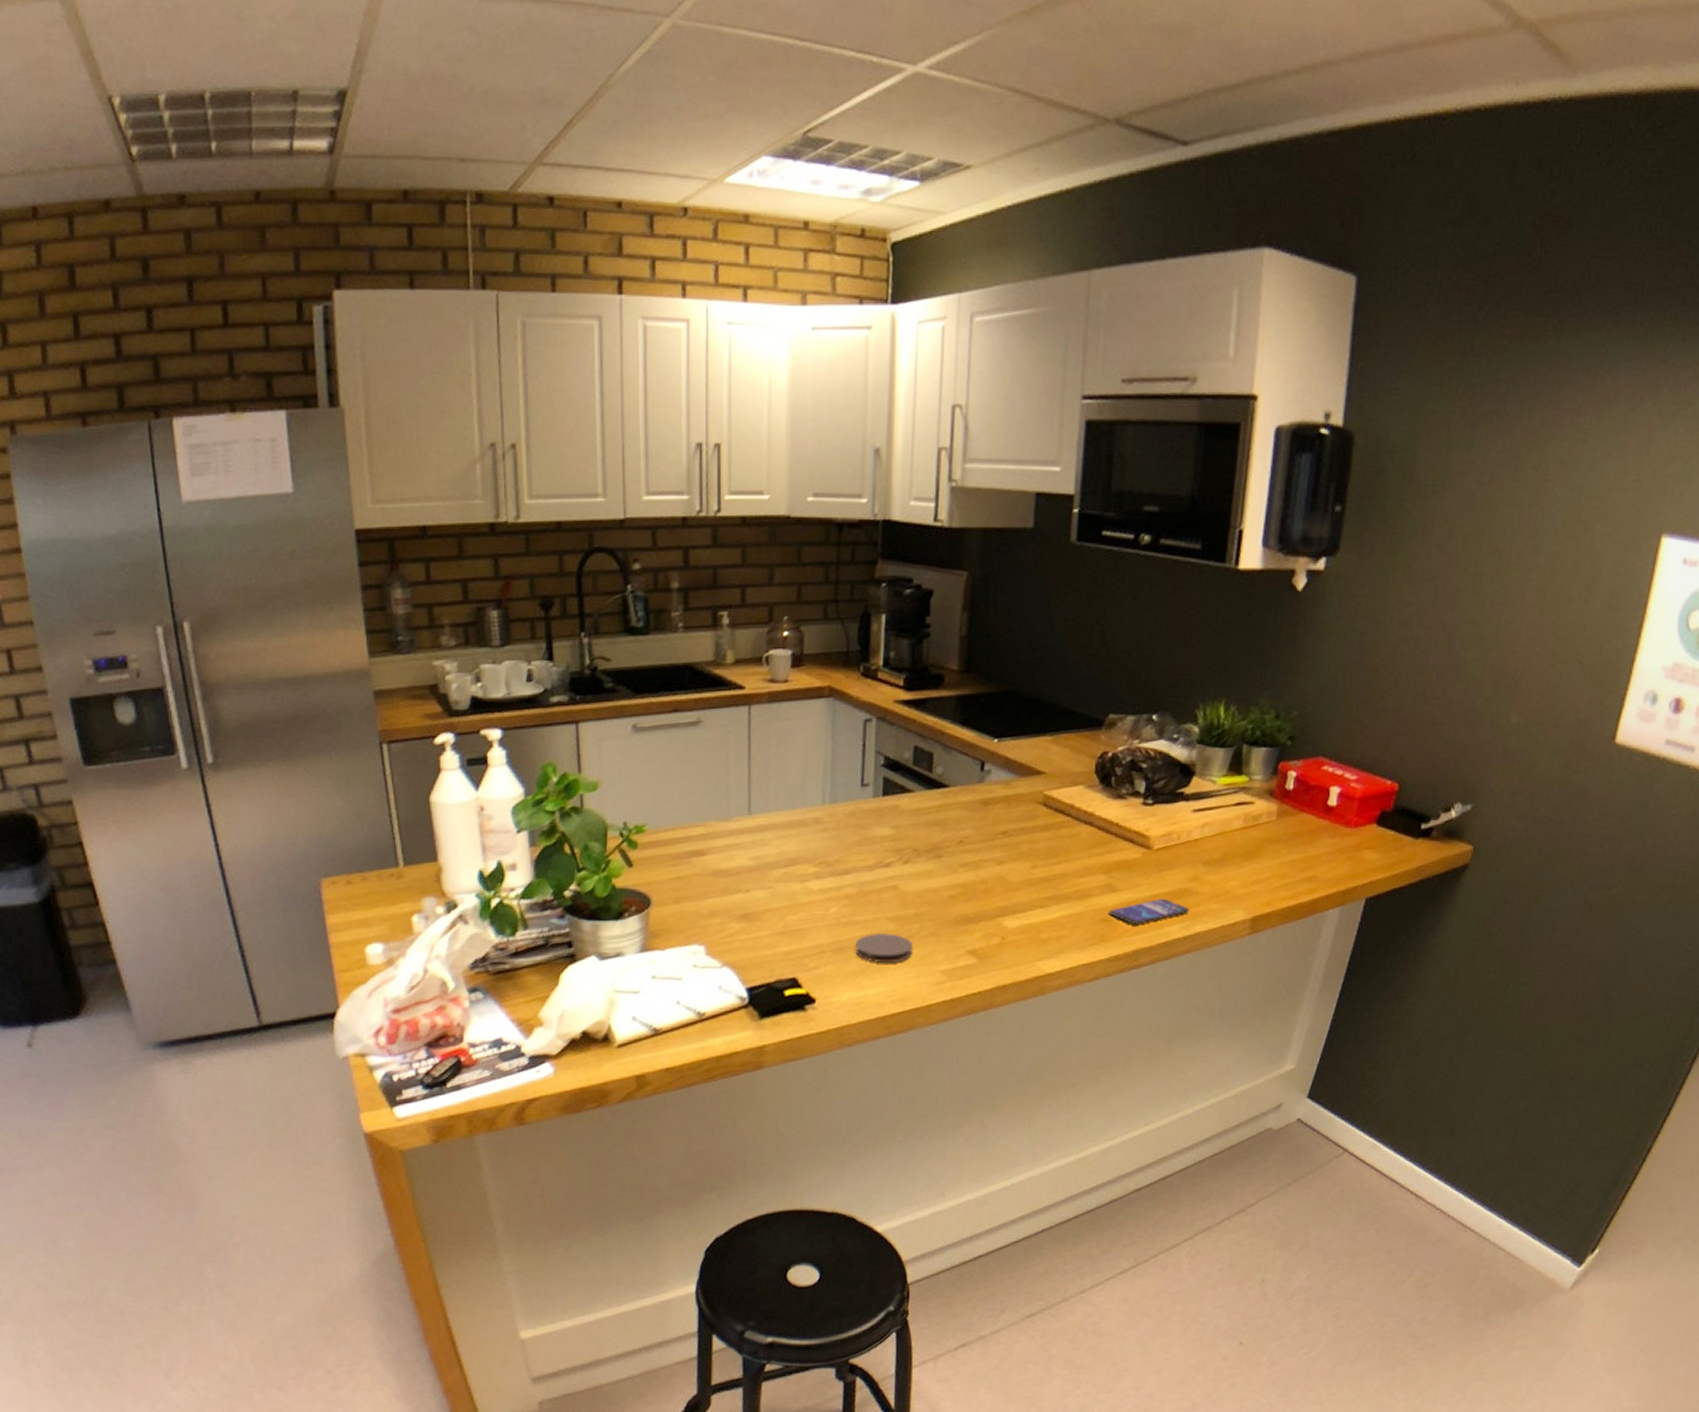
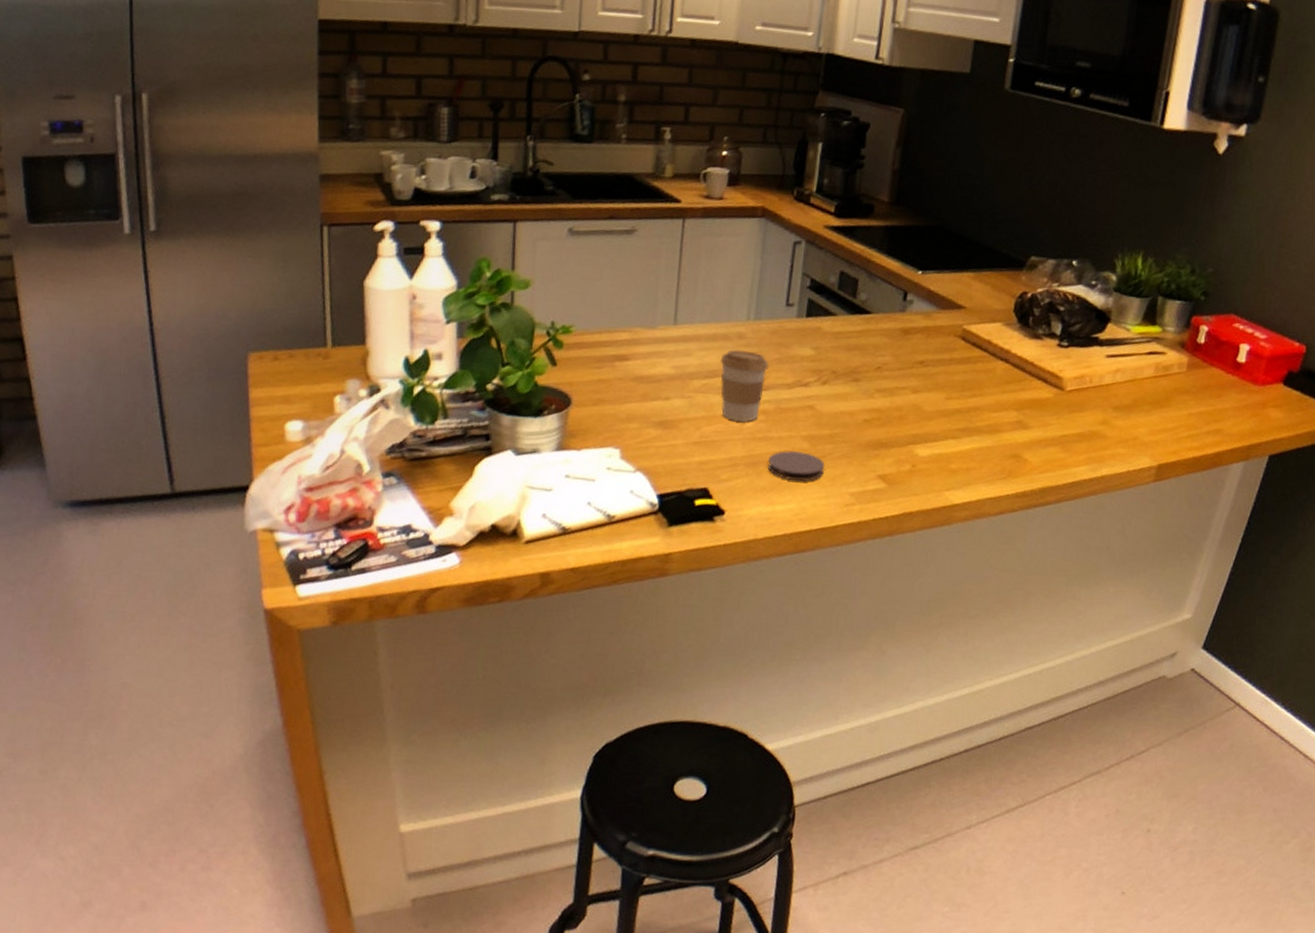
coffee cup: none [799,836,848,909] -> present [720,349,769,423]
smartphone: present [1109,898,1190,924] -> none [1018,439,1098,463]

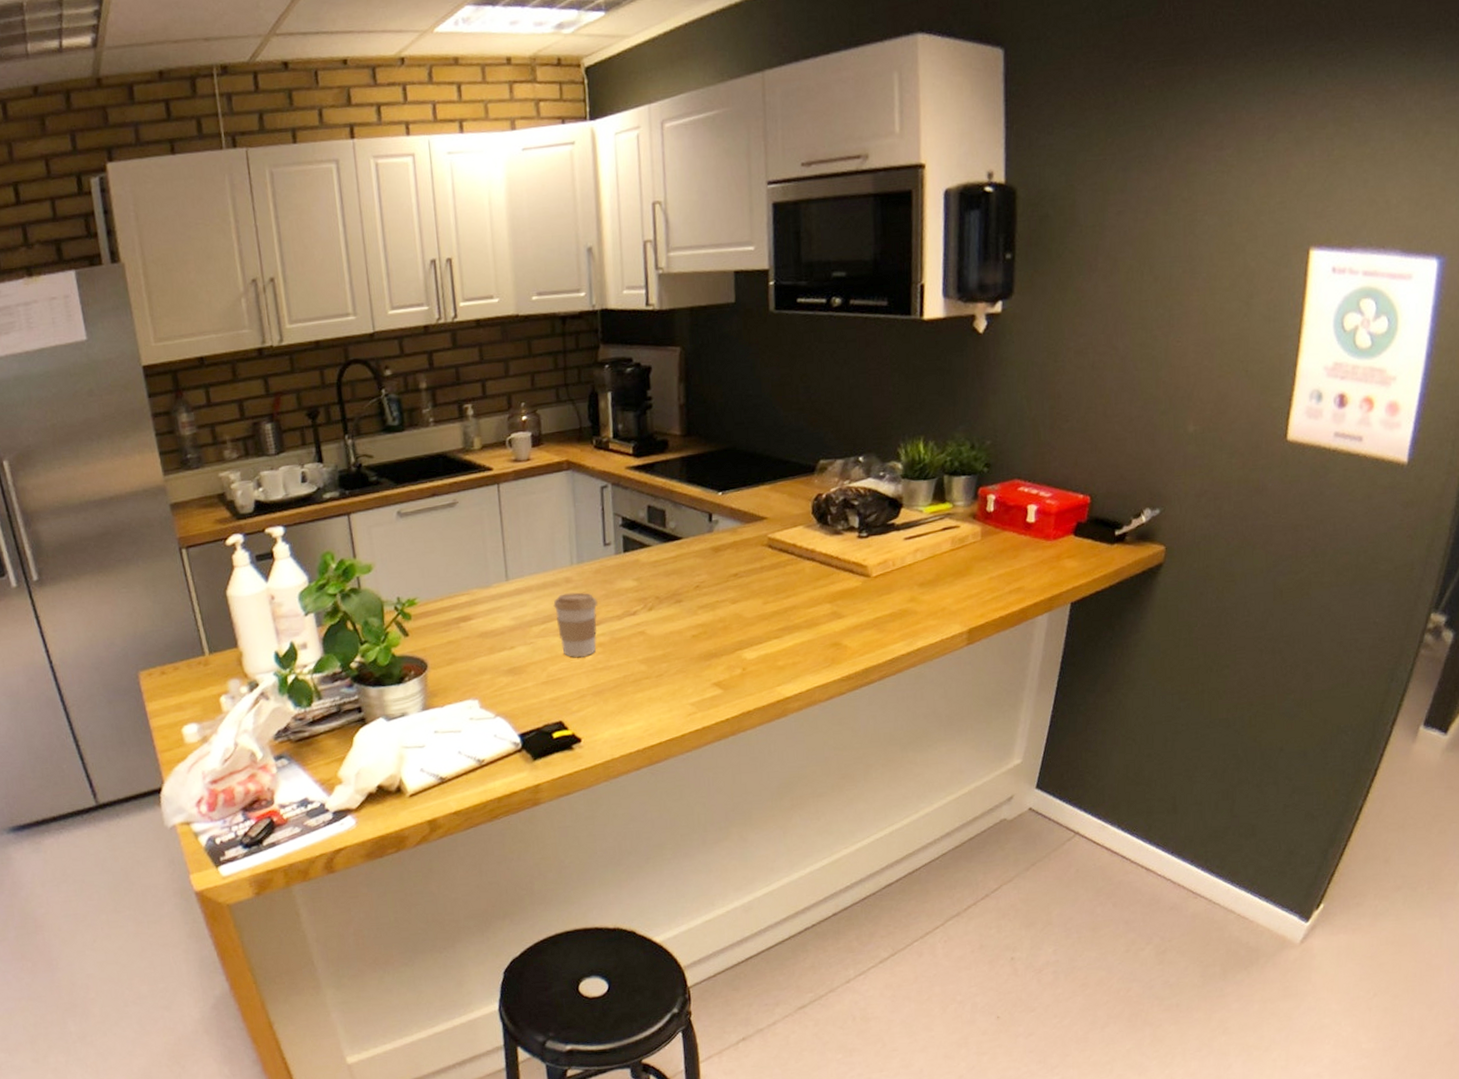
coaster: present [768,450,824,482] -> none [612,673,664,702]

